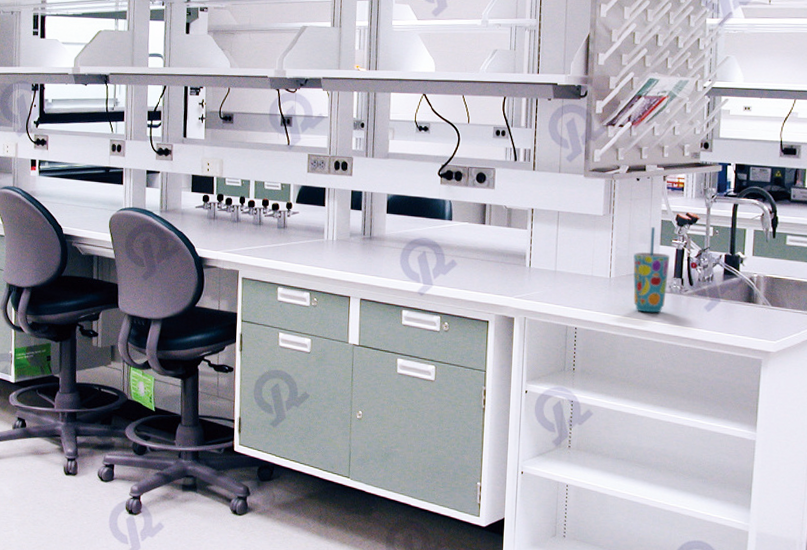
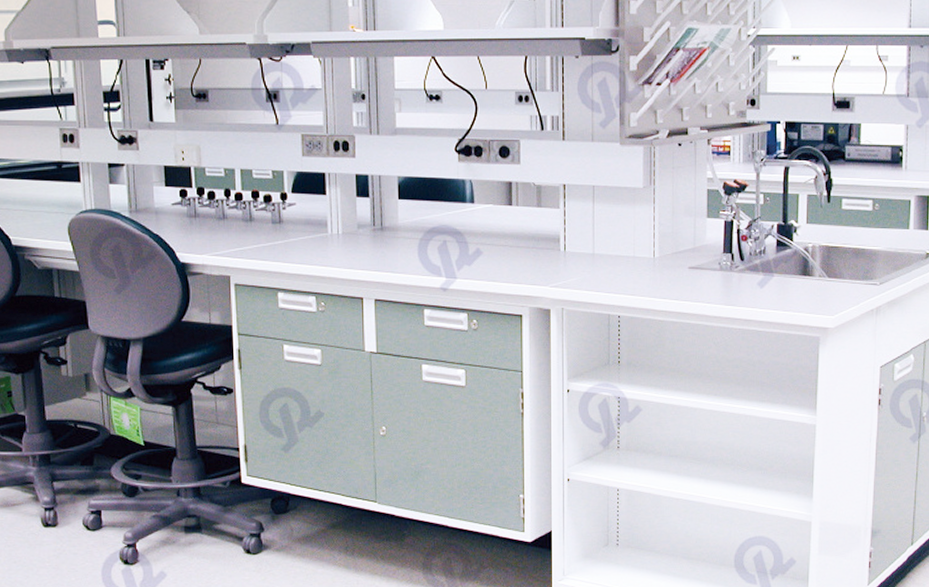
cup: present [633,227,670,313] -> none [678,198,718,294]

